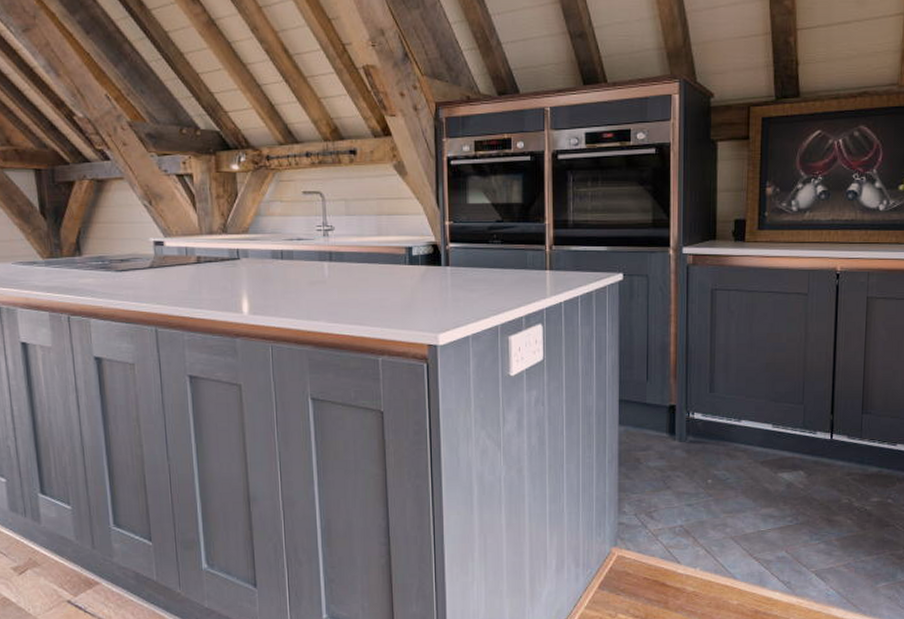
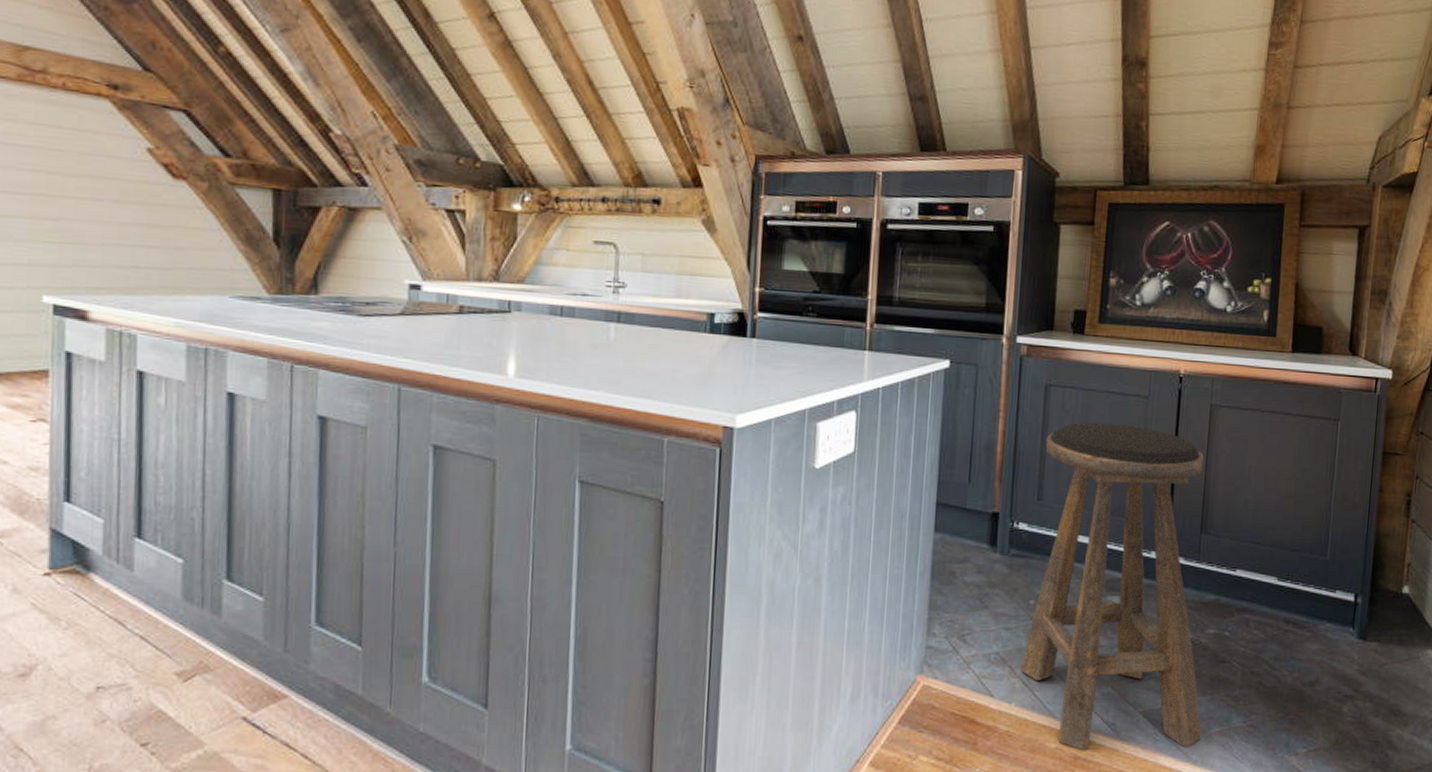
stool: none [703,320,869,606] -> present [1021,422,1205,751]

